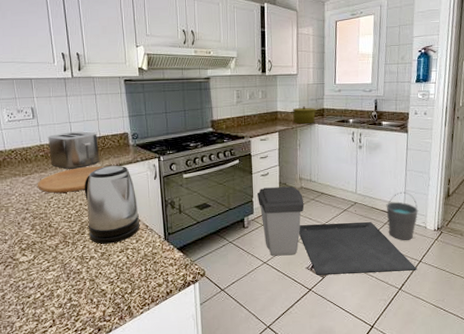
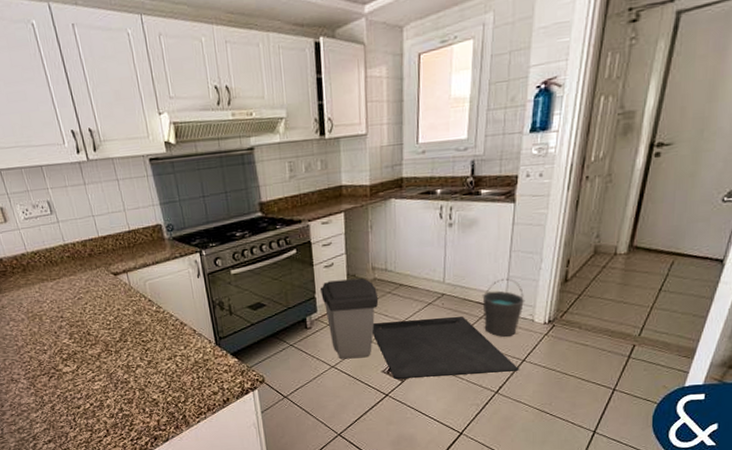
cutting board: present [37,167,103,193] -> none [67,266,138,298]
toaster: present [47,131,100,170] -> none [70,225,133,271]
kettle: present [84,165,140,244] -> none [119,263,187,352]
cooking pot: present [291,106,318,124] -> none [359,176,394,200]

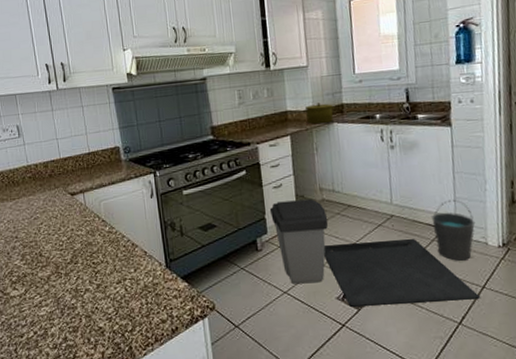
cooking pot: none [359,176,394,200] -> present [303,102,336,125]

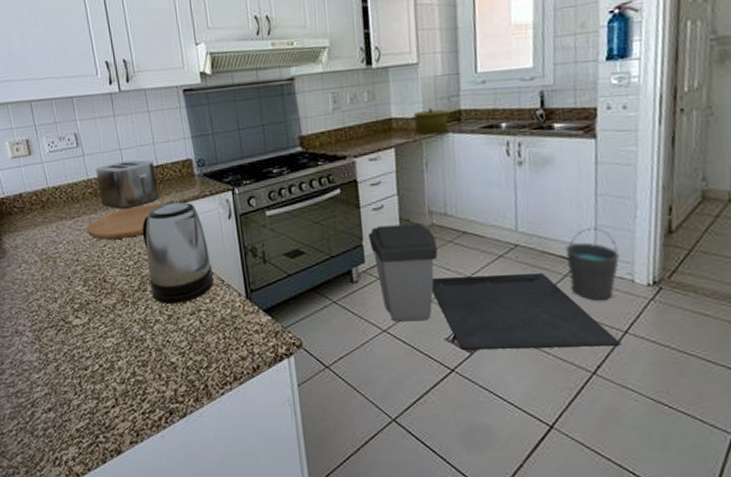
cutting board: none [25,186,95,218] -> present [86,204,164,240]
toaster: none [34,148,91,192] -> present [95,160,159,210]
kettle: none [75,183,138,275] -> present [142,201,214,304]

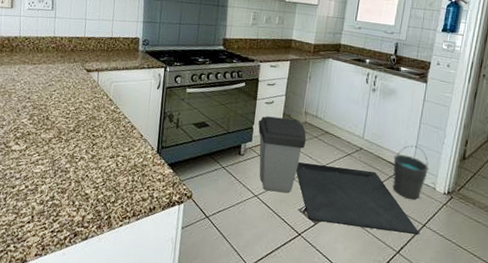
cutting board: present [86,204,164,240] -> none [42,65,110,88]
toaster: present [95,160,159,210] -> none [60,28,110,66]
kettle: present [142,201,214,304] -> none [83,67,137,148]
cooking pot: present [411,108,451,135] -> none [306,38,334,58]

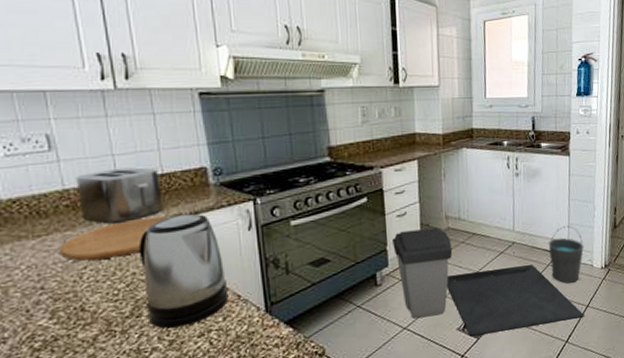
cutting board: none [42,65,110,88] -> present [58,217,169,261]
toaster: none [60,28,110,66] -> present [75,167,163,225]
kettle: none [83,67,137,148] -> present [138,213,229,329]

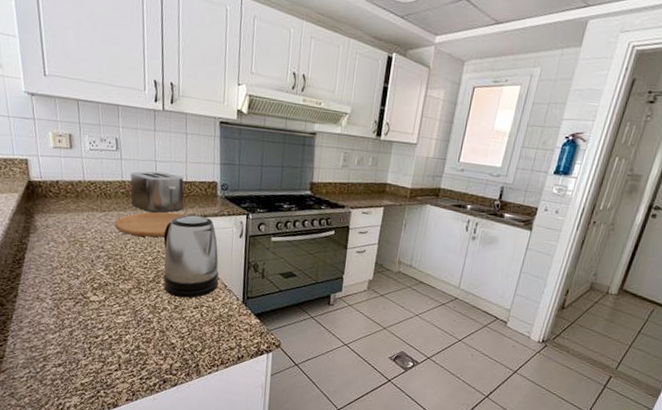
trash can: present [391,228,453,319] -> none [348,265,400,342]
door mat: present [446,265,585,337] -> none [388,312,511,381]
bucket: present [548,225,585,284] -> none [486,294,526,348]

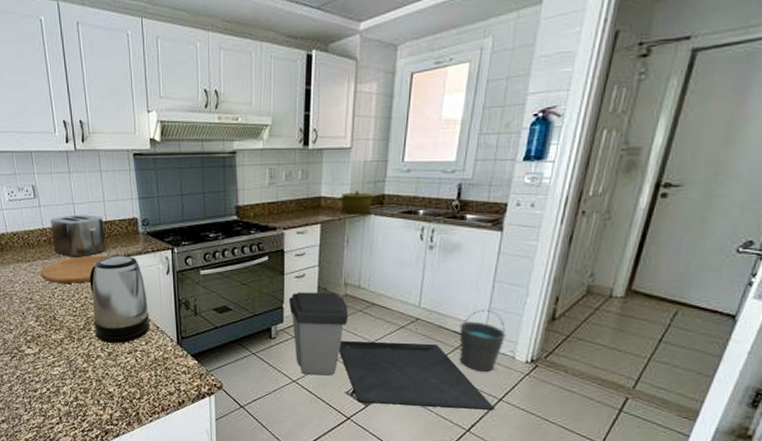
trash can: none [348,265,400,342] -> present [288,292,349,376]
door mat: none [388,312,511,381] -> present [339,341,496,410]
cooking pot: none [402,182,433,204] -> present [339,191,375,215]
bucket: none [486,294,526,348] -> present [459,309,507,372]

